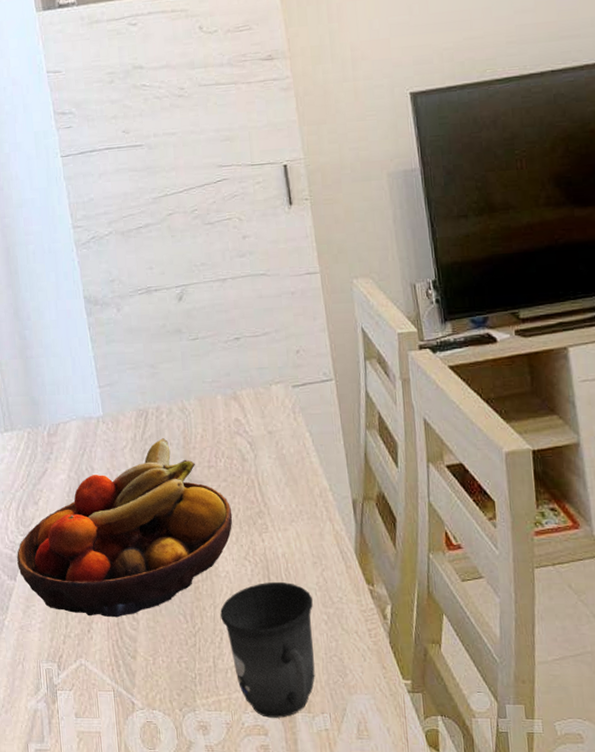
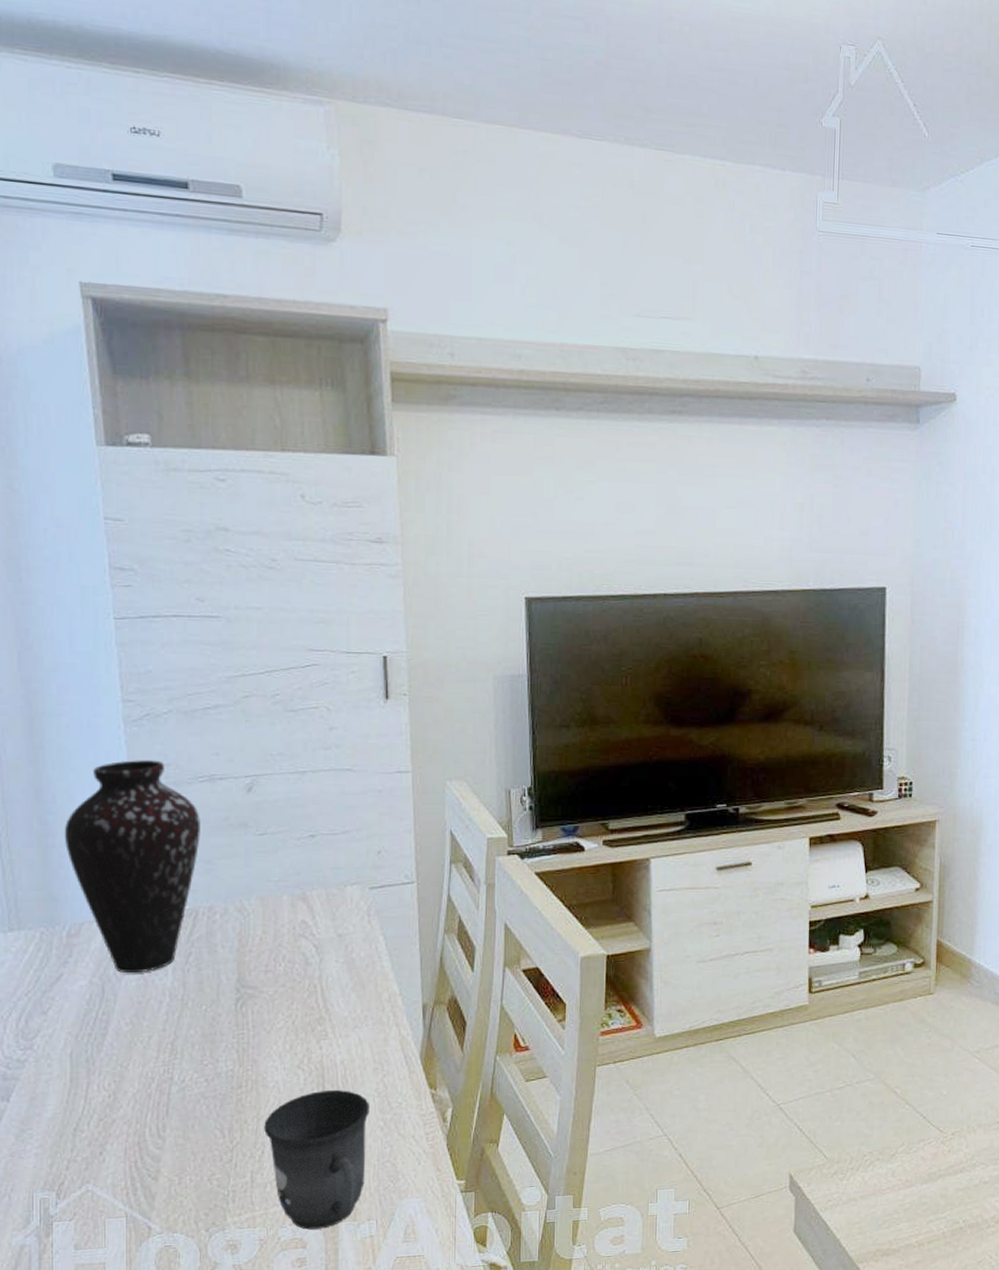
fruit bowl: present [17,438,233,618] -> none [13,940,288,1137]
vase: none [38,277,144,469] -> present [64,760,200,974]

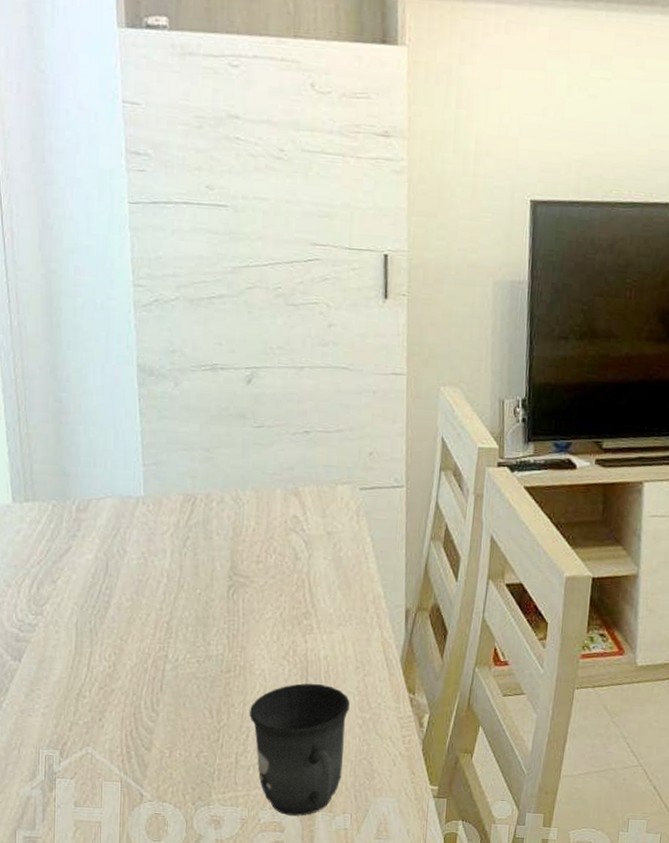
vase: present [64,760,200,974] -> none [76,344,202,552]

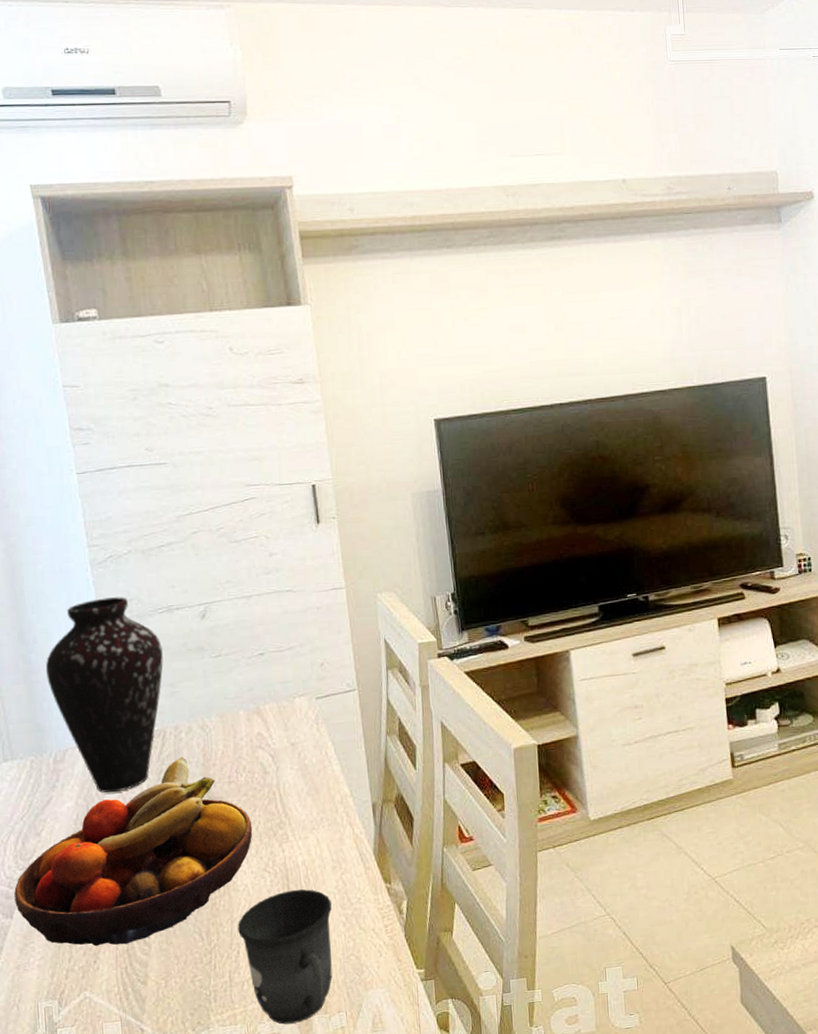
fruit bowl: none [25,527,277,708] -> present [14,757,253,947]
vase: none [76,344,202,552] -> present [45,597,163,793]

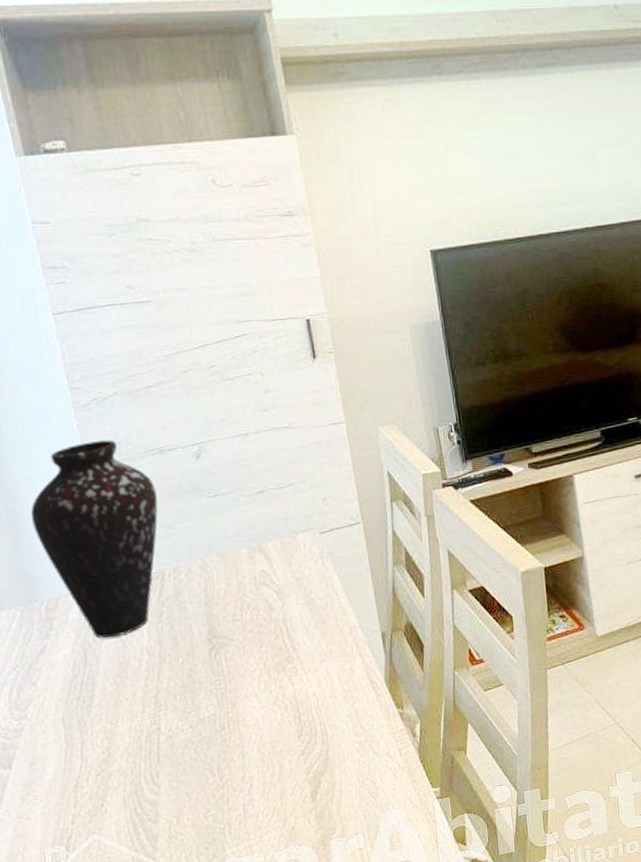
fruit bowl: present [14,757,253,947] -> none [11,598,261,791]
mug: present [238,889,332,1024] -> none [249,719,348,851]

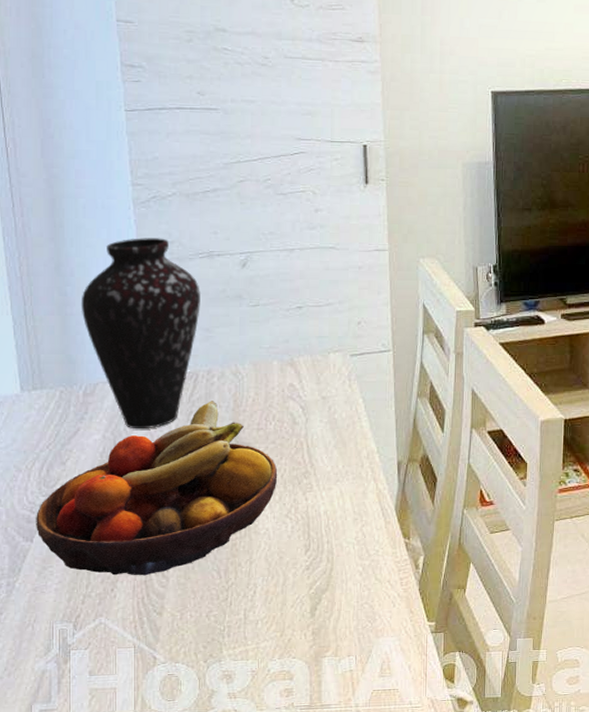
fruit bowl: none [11,598,261,791] -> present [36,401,278,576]

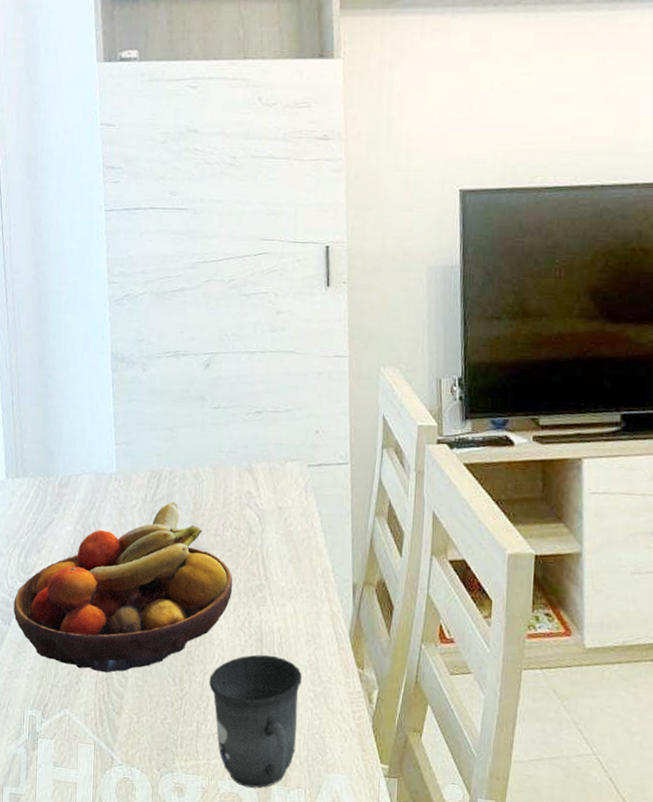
vase: present [81,238,200,429] -> none [60,335,166,525]
mug: none [256,537,350,663] -> present [209,654,302,788]

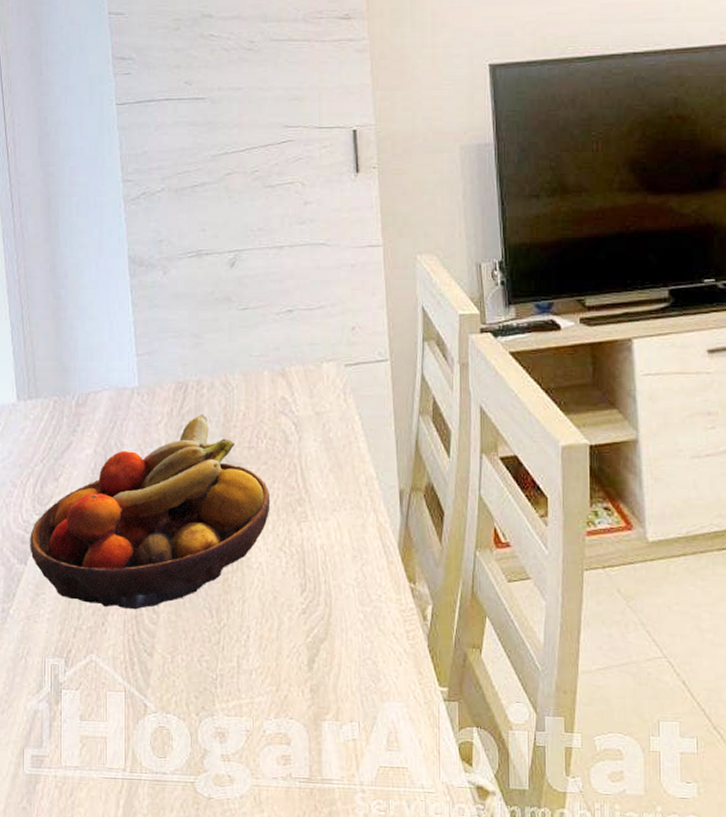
mug: present [209,654,302,788] -> none [249,575,349,726]

